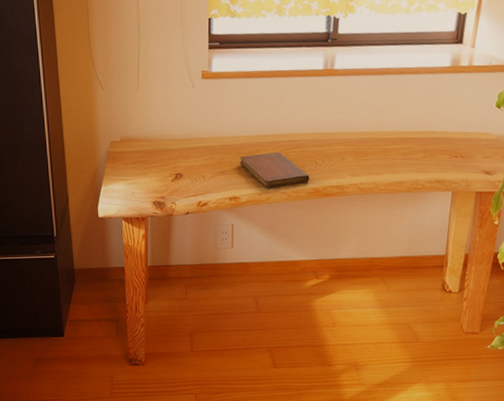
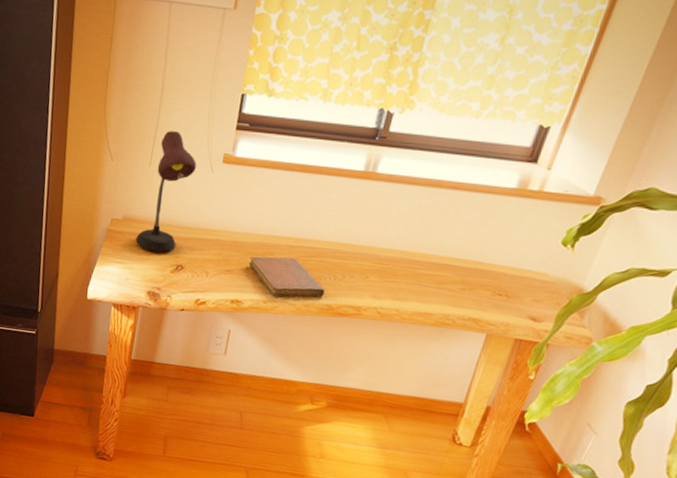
desk lamp: none [135,57,180,165] -> present [135,131,197,252]

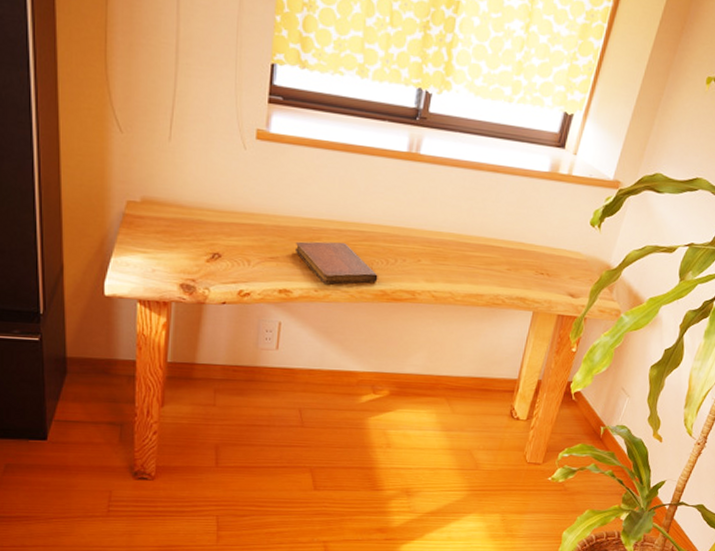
desk lamp: present [135,131,197,252] -> none [160,101,227,239]

